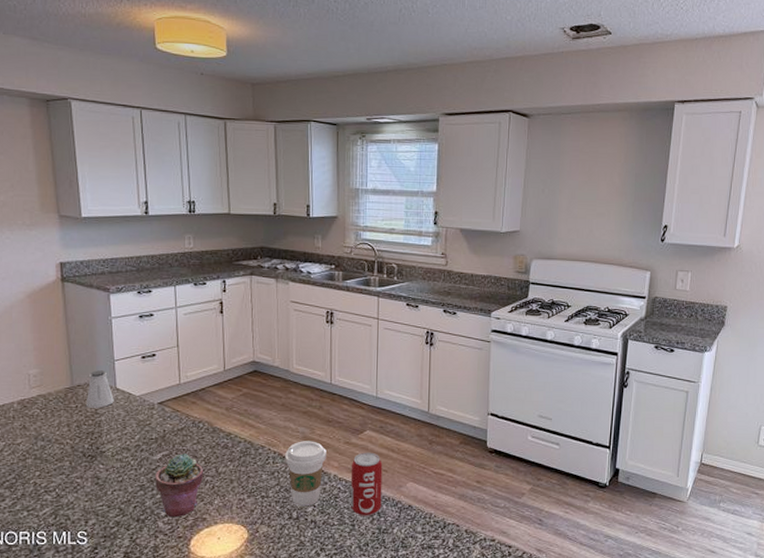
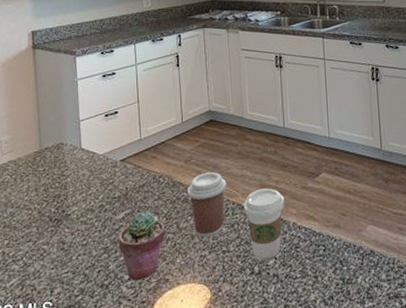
saltshaker: present [85,370,114,408] -> none [52,131,79,170]
coffee cup: none [228,421,268,482] -> present [187,171,226,237]
beverage can: present [350,452,383,516] -> none [309,196,343,266]

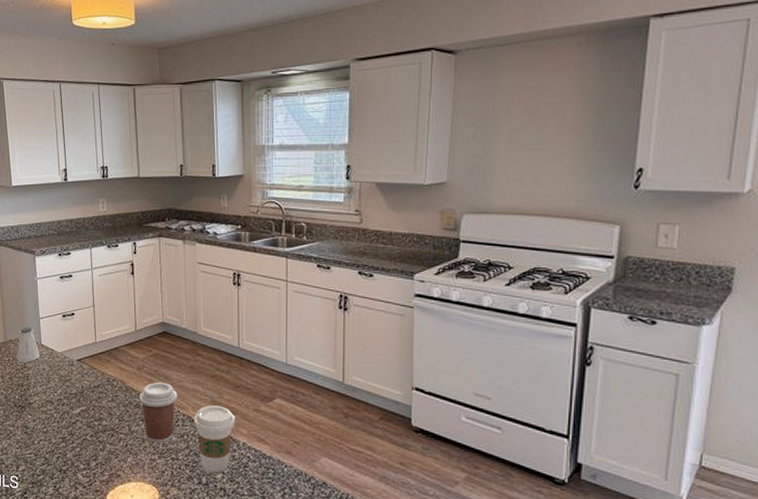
saltshaker: none [52,131,79,170] -> present [16,327,40,362]
potted succulent: present [119,211,165,281] -> none [75,410,117,472]

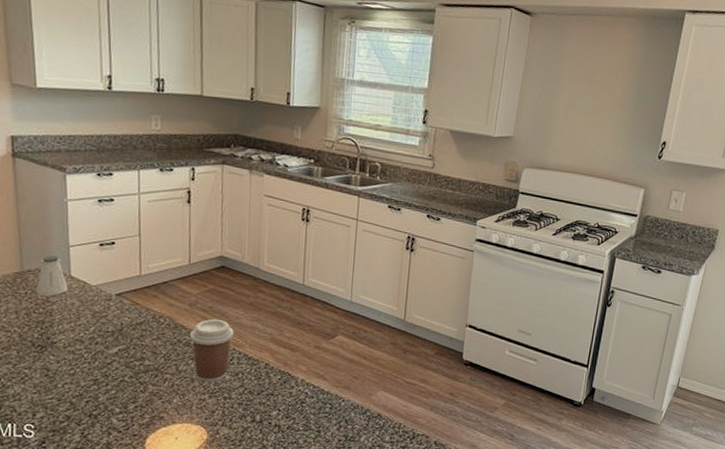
coffee cup: present [194,405,235,472] -> none [250,342,295,409]

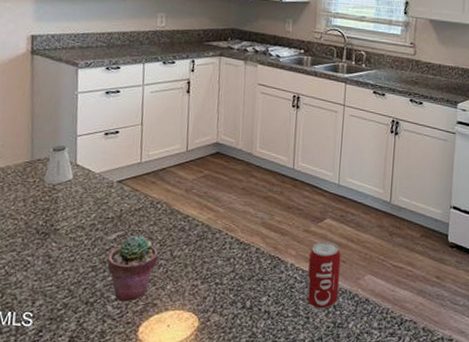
potted succulent: none [110,349,162,415] -> present [107,235,158,302]
coffee cup: present [190,318,234,382] -> none [185,204,227,268]
beverage can: none [318,357,353,423] -> present [306,241,341,309]

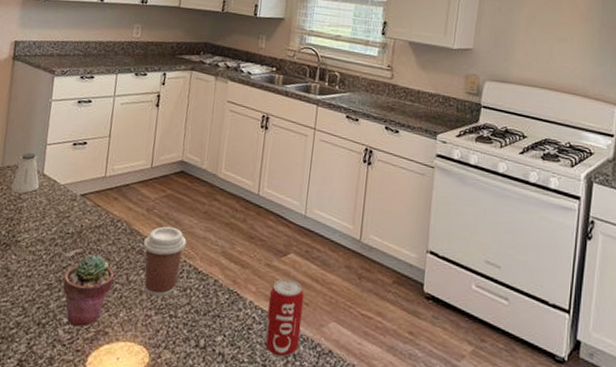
coffee cup: none [185,204,227,268] -> present [143,226,187,297]

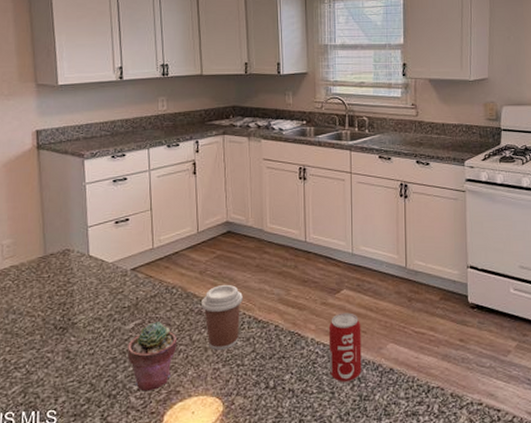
saltshaker: present [10,152,39,193] -> none [58,238,87,277]

